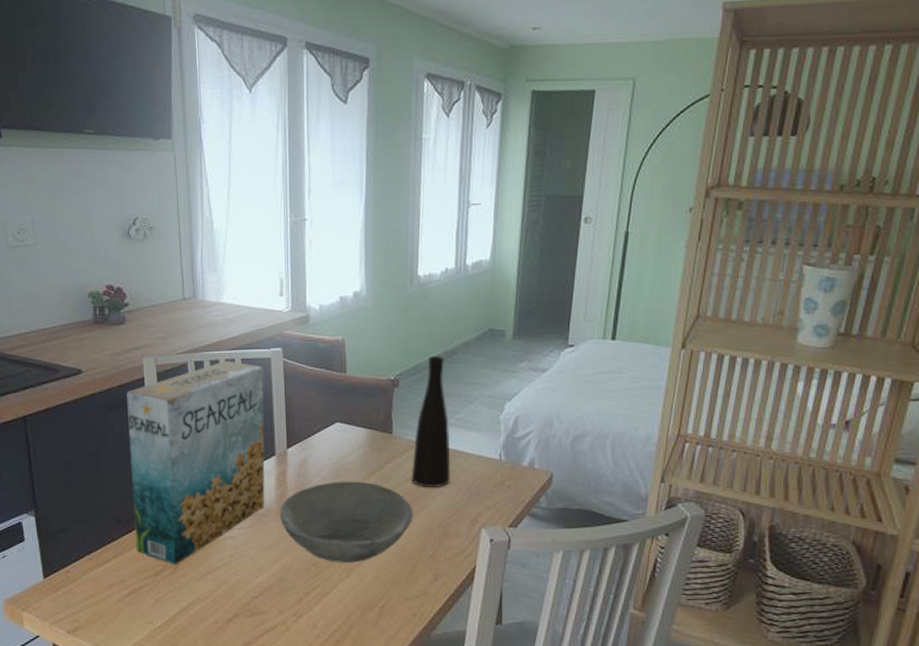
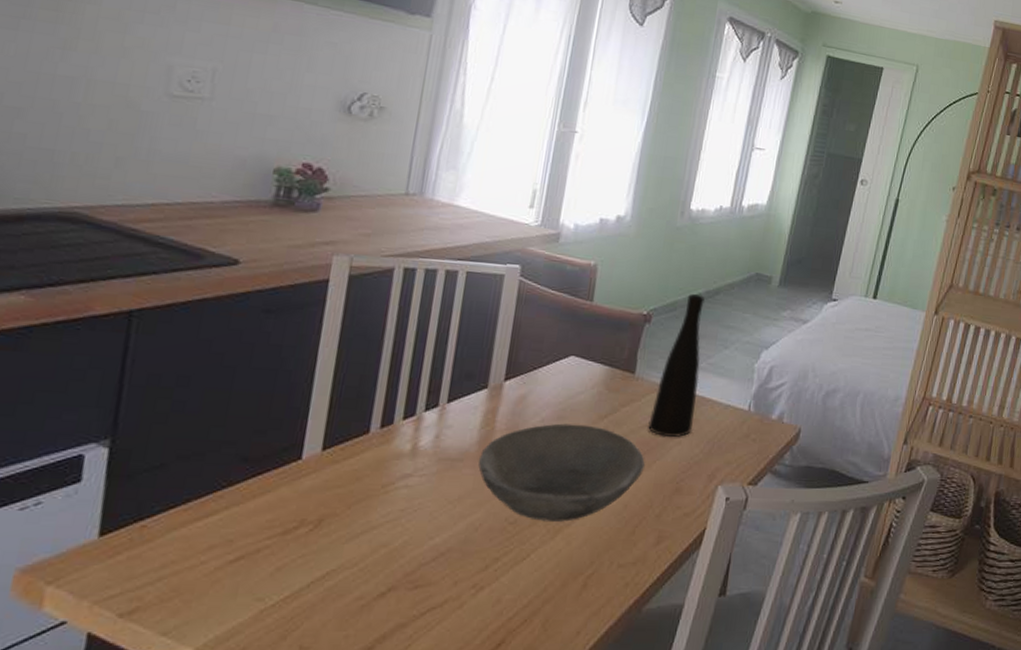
cereal box: present [126,360,265,565] -> none [262,271,493,521]

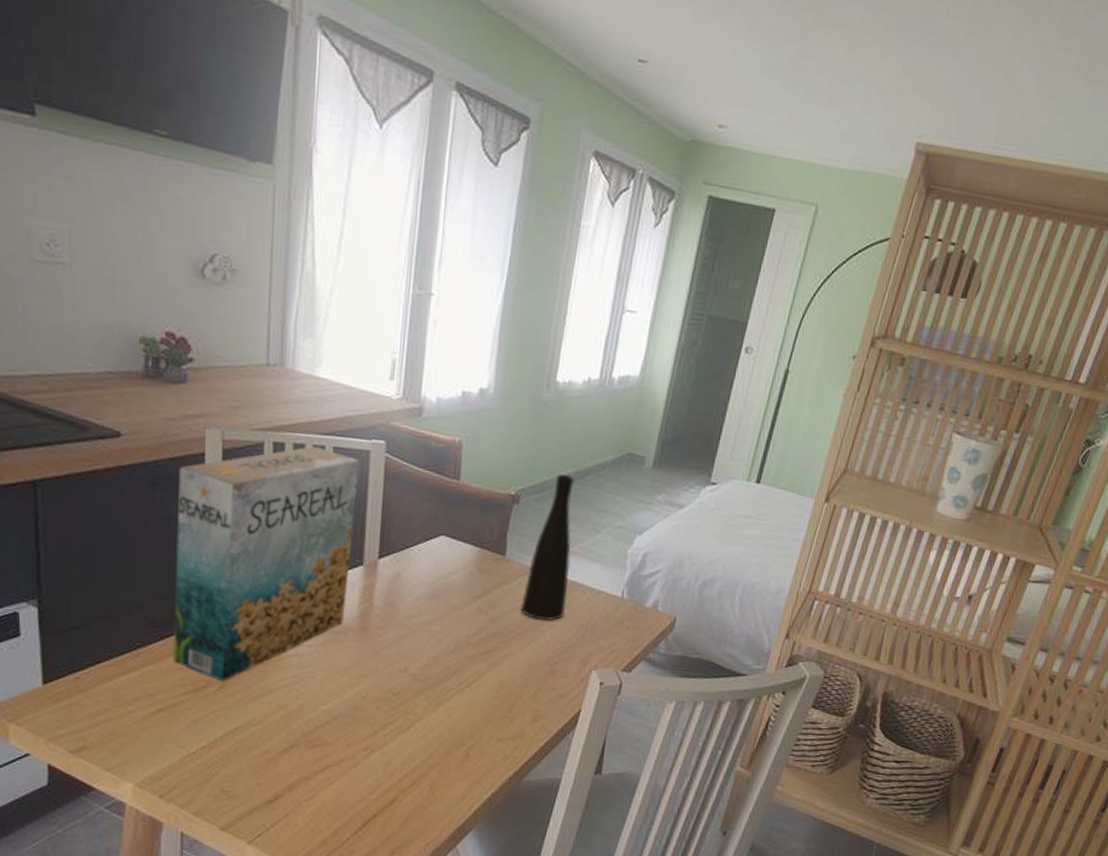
cereal box: none [262,271,493,521] -> present [172,446,360,682]
bowl: present [478,423,645,522] -> none [361,602,519,696]

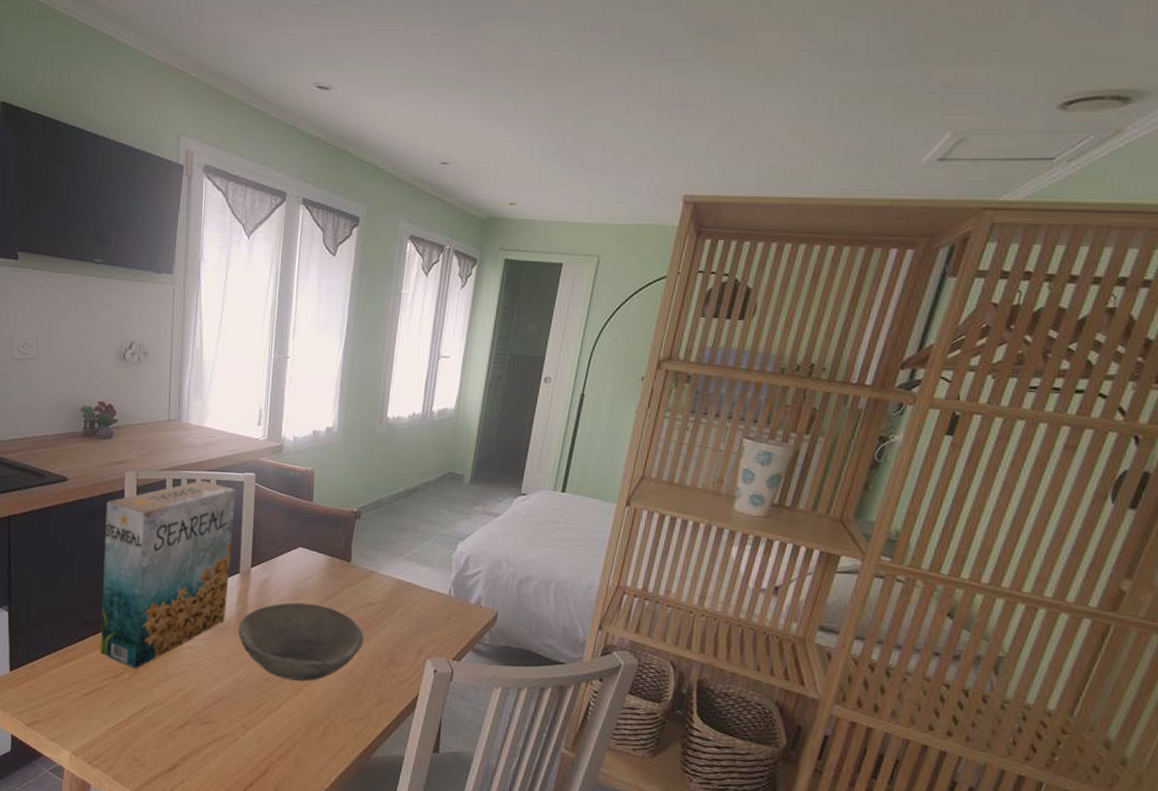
bowl: none [361,602,519,696] -> present [238,602,364,682]
vase: present [520,474,575,621] -> none [365,492,406,617]

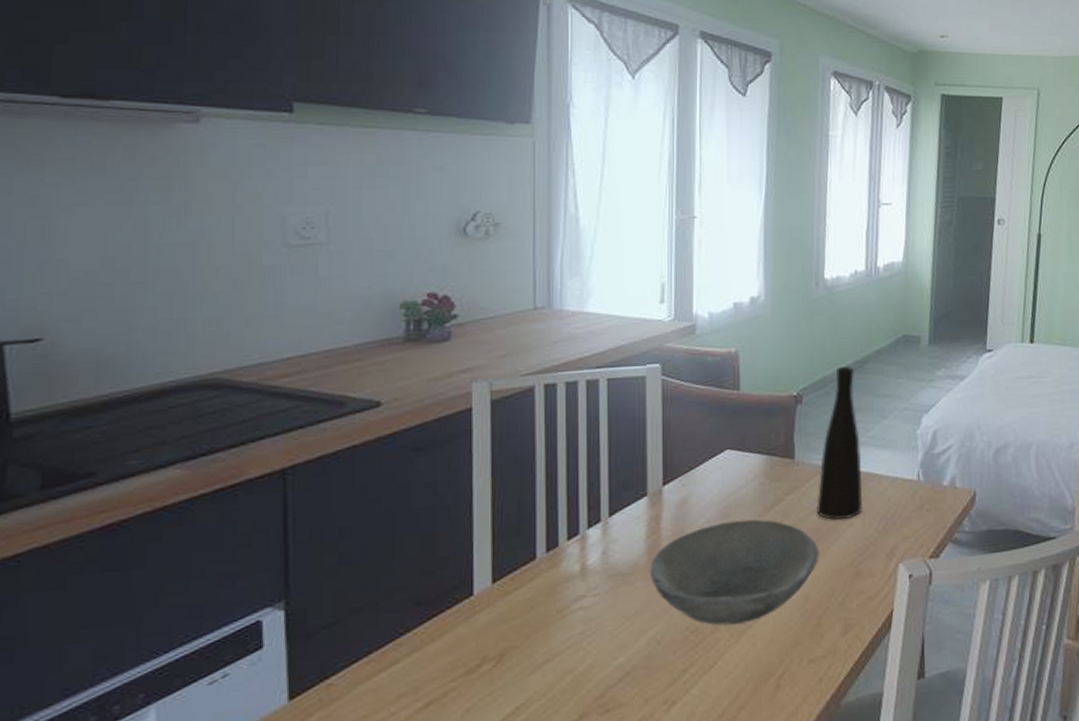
cereal box: present [100,480,236,669] -> none [441,381,636,656]
vase: none [365,492,406,617] -> present [817,365,862,521]

